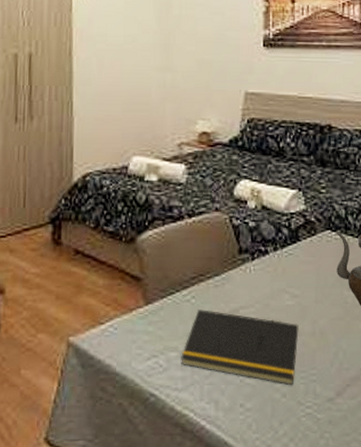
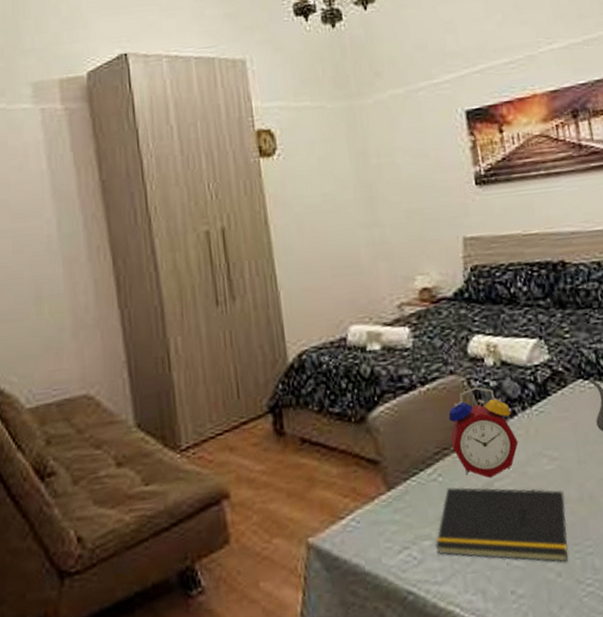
alarm clock: none [207,225,266,306] -> present [448,387,518,478]

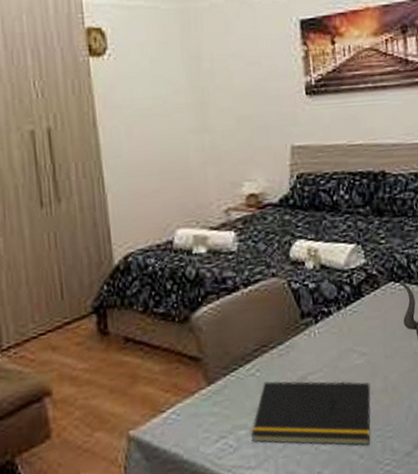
alarm clock: present [448,387,518,478] -> none [268,288,332,373]

